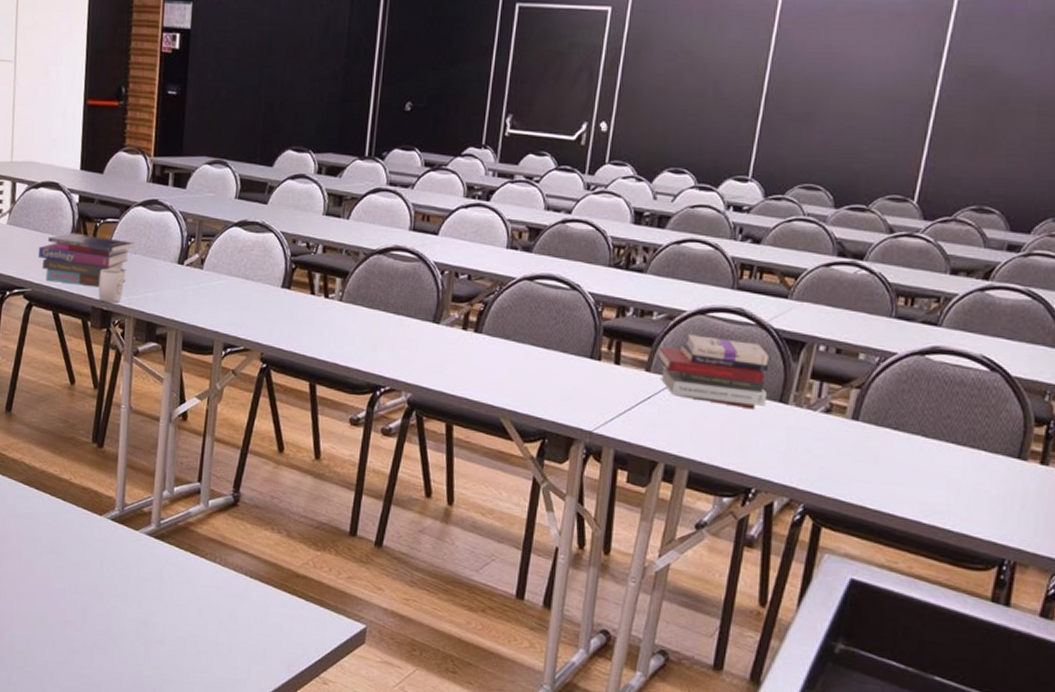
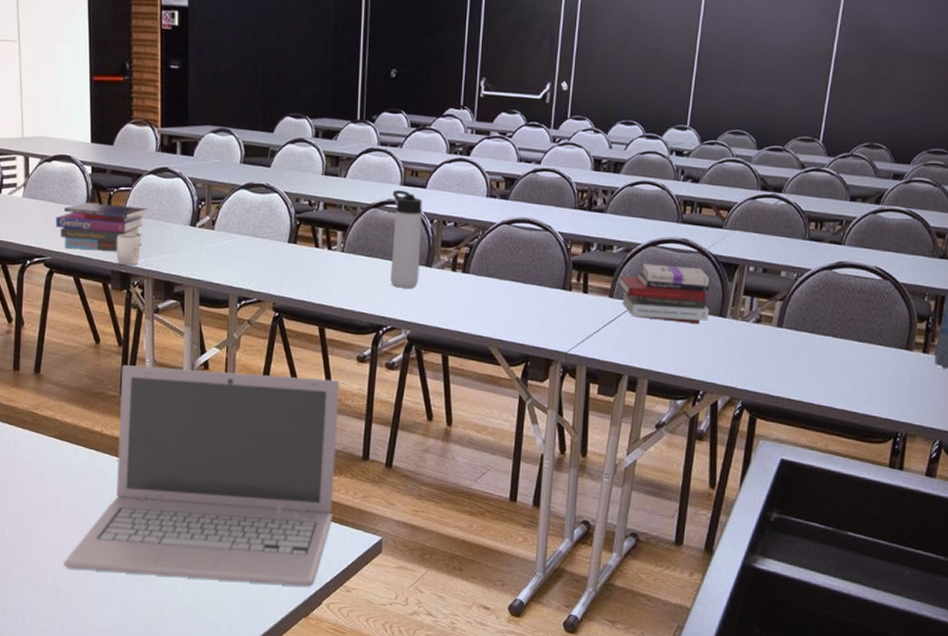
laptop: none [21,409,328,674] -> present [64,364,339,587]
thermos bottle: none [392,236,433,346] -> present [390,190,422,288]

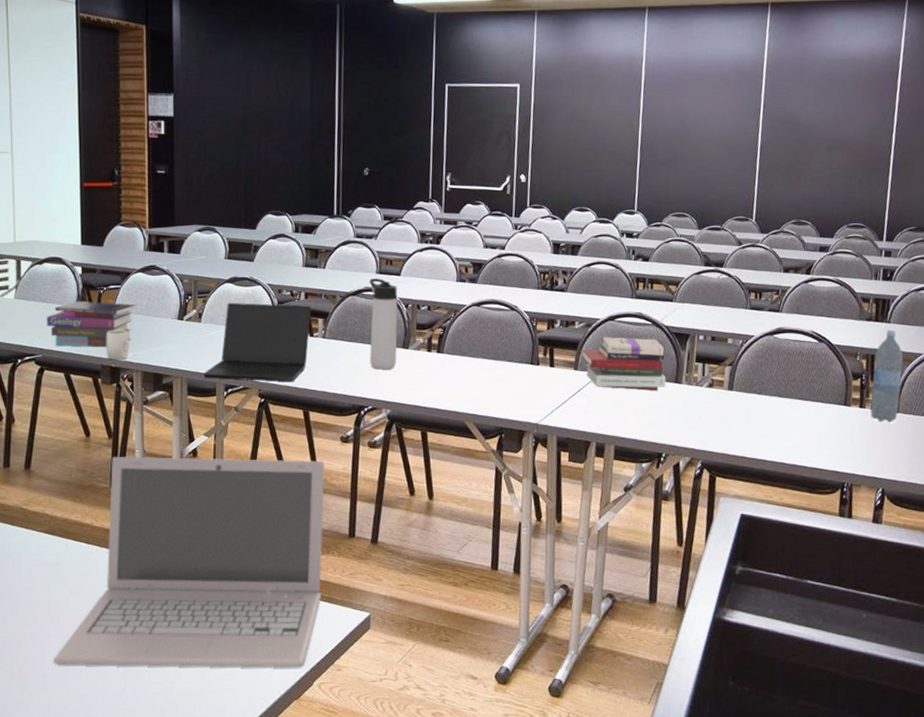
laptop: none [216,210,330,297] -> present [203,302,312,382]

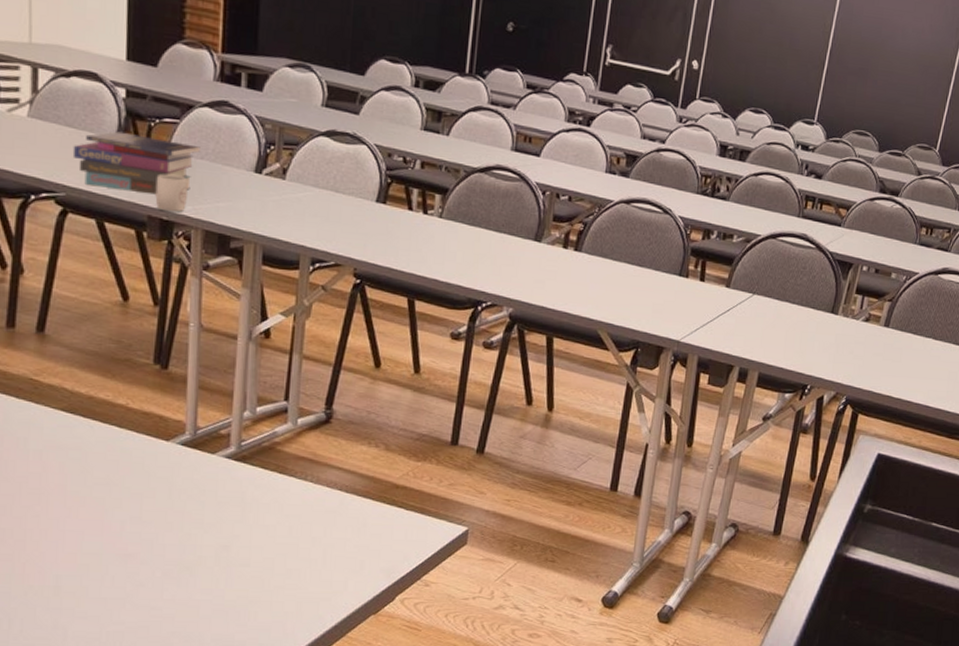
laptop: present [54,456,325,669] -> none [69,327,429,581]
laptop: present [203,302,312,382] -> none [284,160,428,264]
thermos bottle: present [369,278,398,370] -> none [494,155,535,263]
books: present [582,337,666,391] -> none [736,255,825,320]

